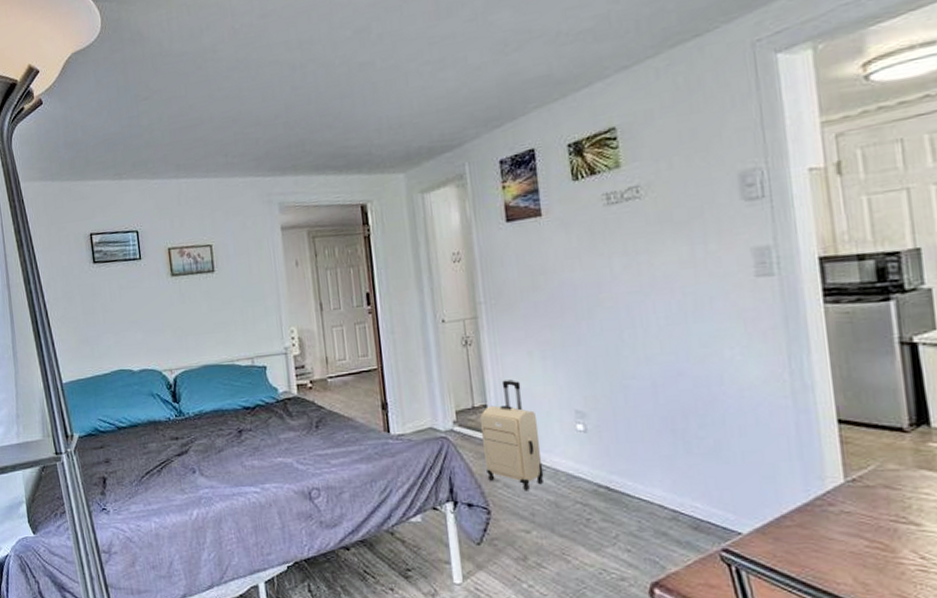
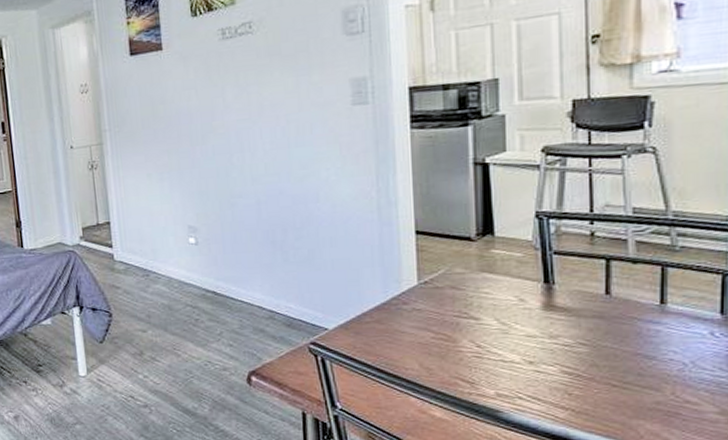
suitcase: present [480,380,544,491] -> none [104,199,159,297]

